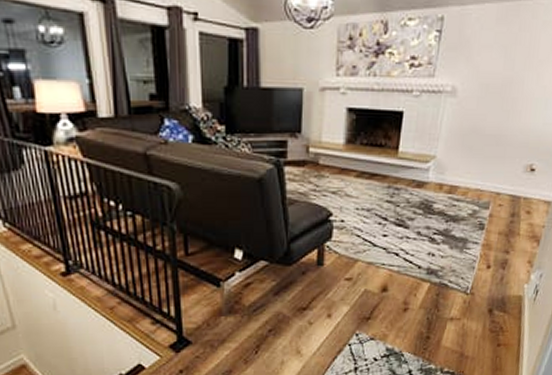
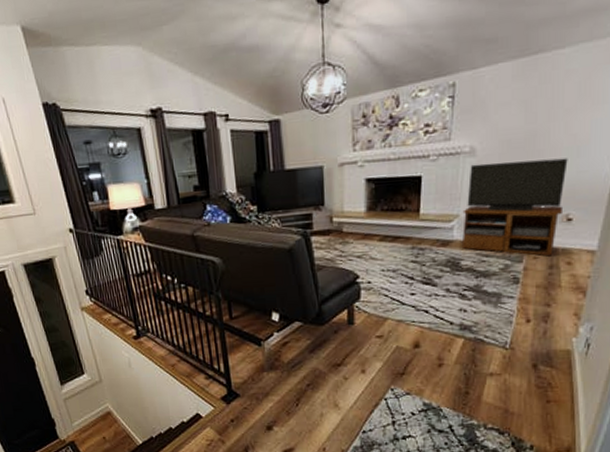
tv stand: none [435,105,537,205] -> present [461,158,568,257]

